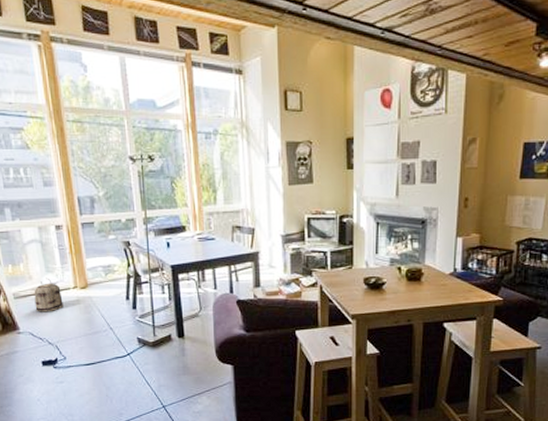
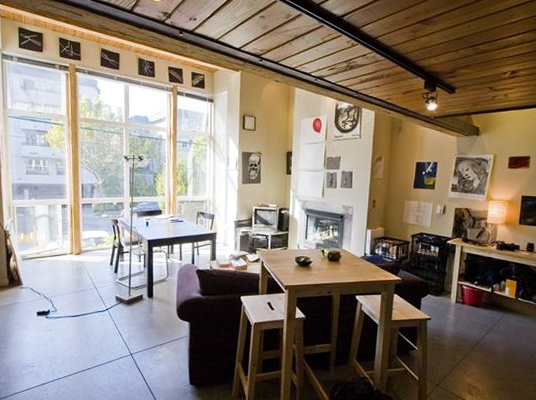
basket: present [34,277,64,312] -> none [37,244,60,272]

